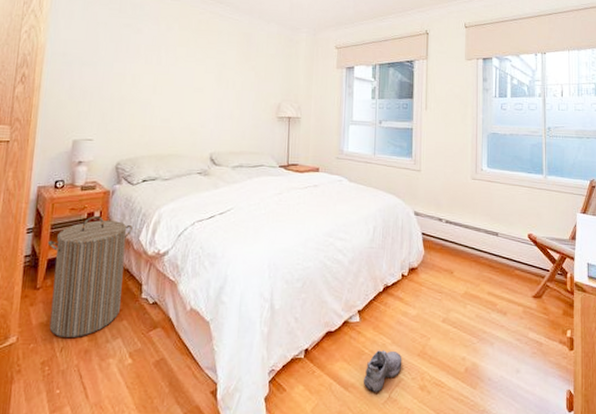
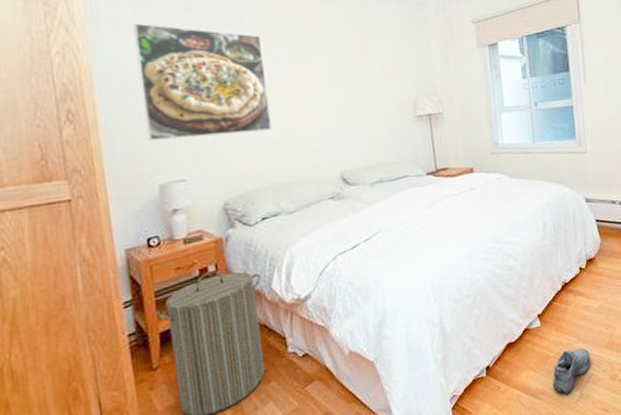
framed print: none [73,17,170,111] -> present [133,22,272,141]

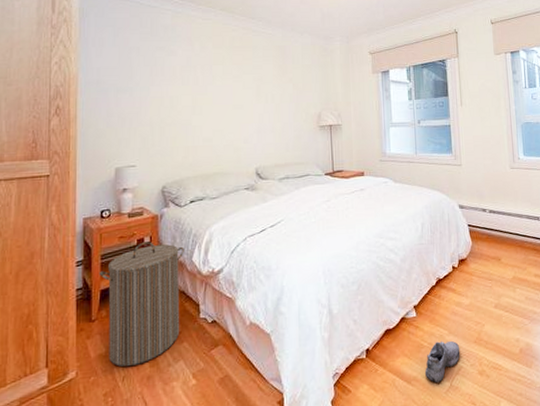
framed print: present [133,22,272,141] -> none [111,43,205,133]

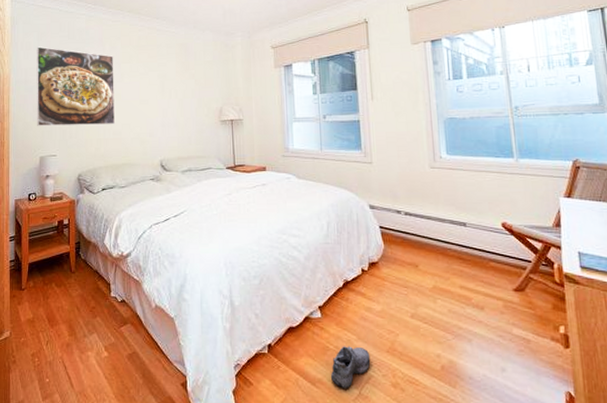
laundry hamper: present [99,241,184,367] -> none [27,224,97,333]
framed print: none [111,43,205,133] -> present [36,46,115,126]

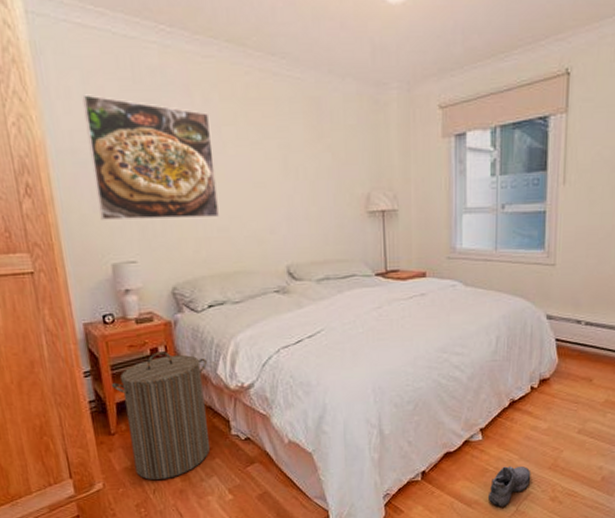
laundry hamper: none [27,224,97,333] -> present [111,352,211,481]

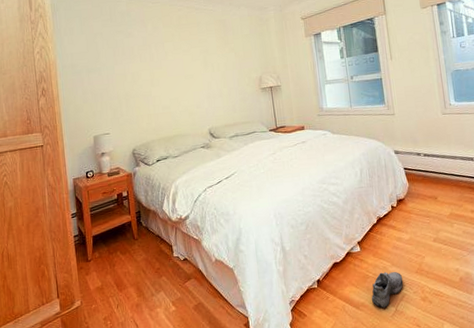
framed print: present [82,94,219,220] -> none [80,31,163,107]
laundry hamper: present [111,352,211,481] -> none [89,195,159,297]

